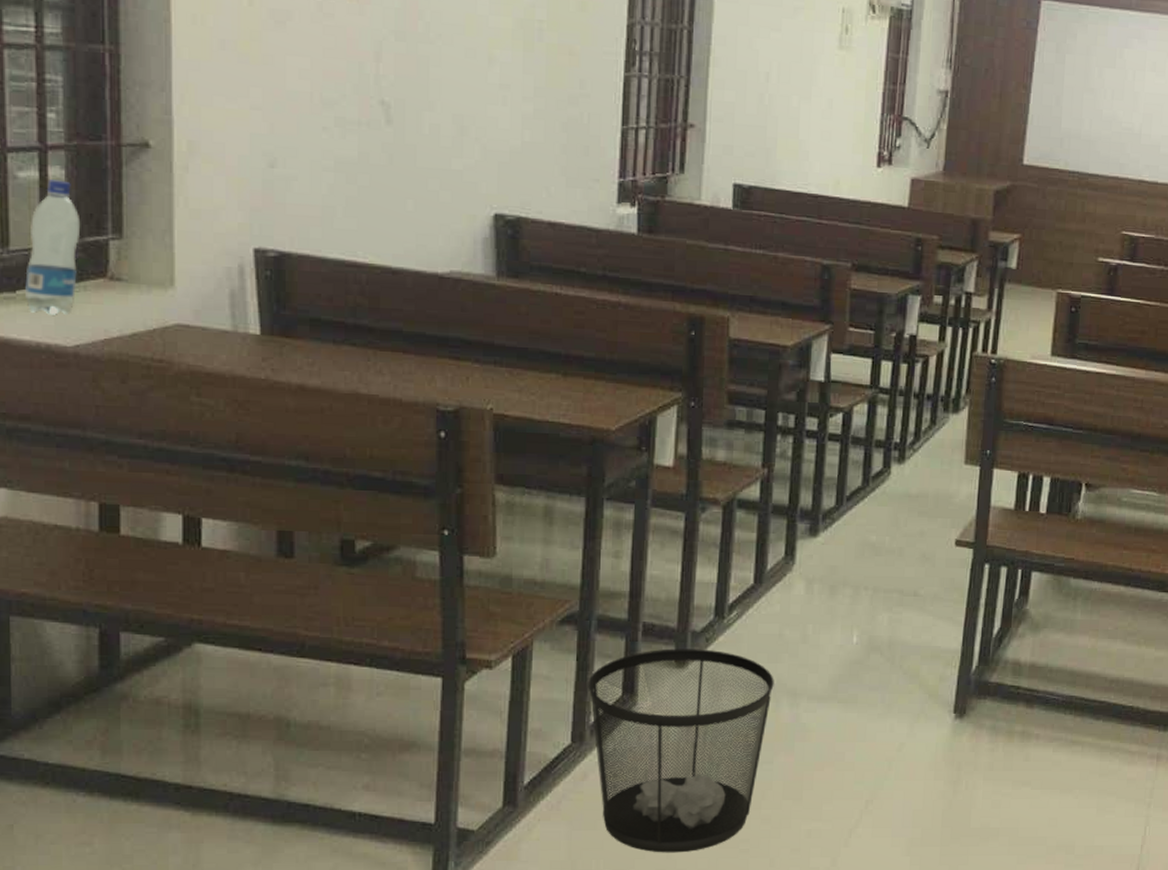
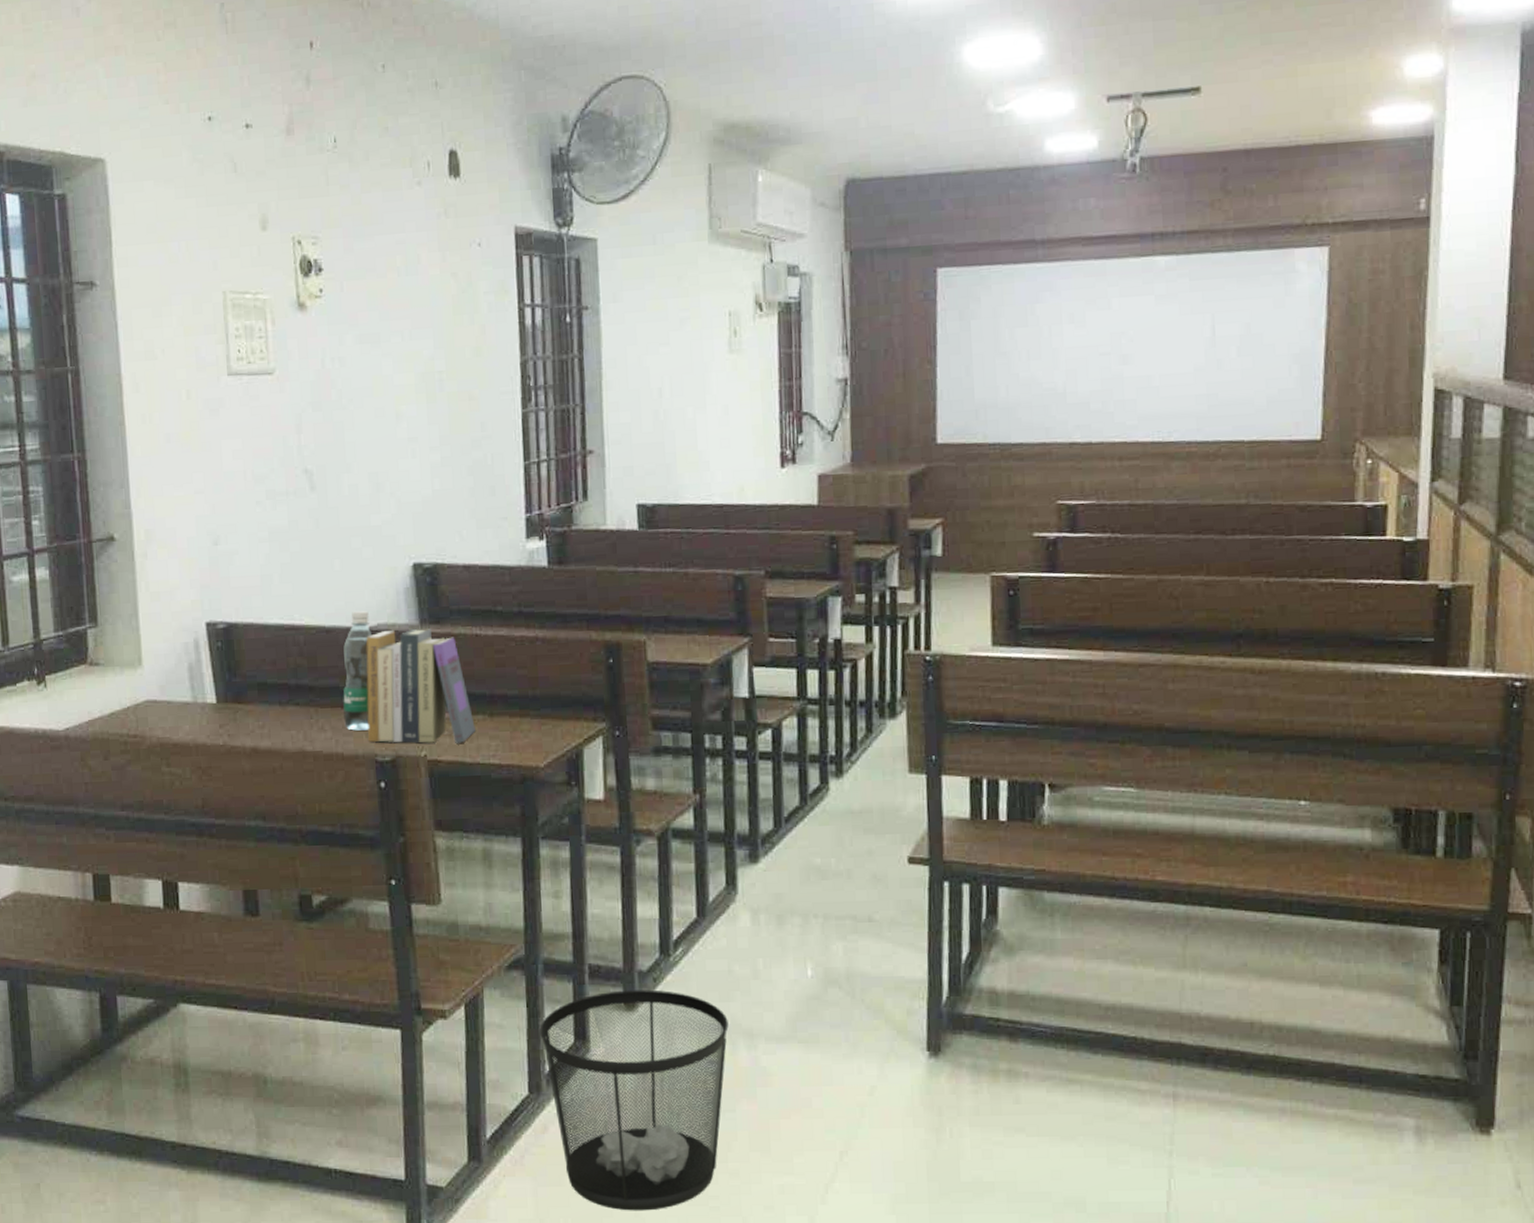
bottle: present [25,179,81,316] -> none [23,580,64,704]
bottle: none [405,254,444,378] -> present [343,610,373,731]
books: none [431,279,547,400] -> present [366,628,475,743]

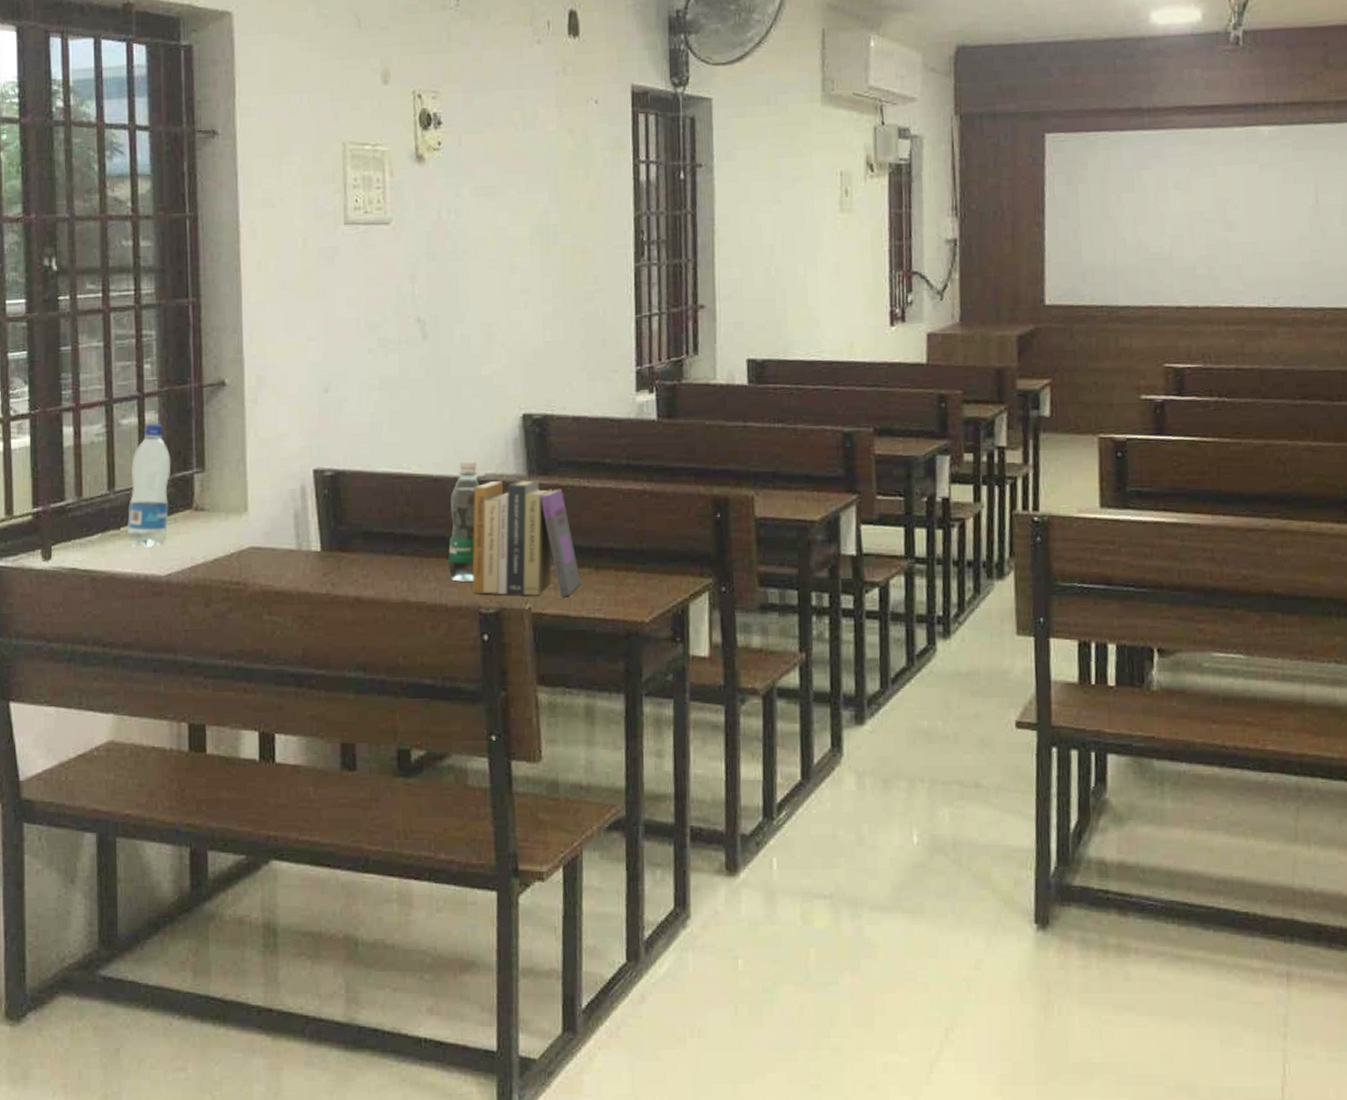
bottle: none [23,580,64,704] -> present [128,423,171,549]
waste bin: present [540,989,729,1211] -> none [639,854,832,1088]

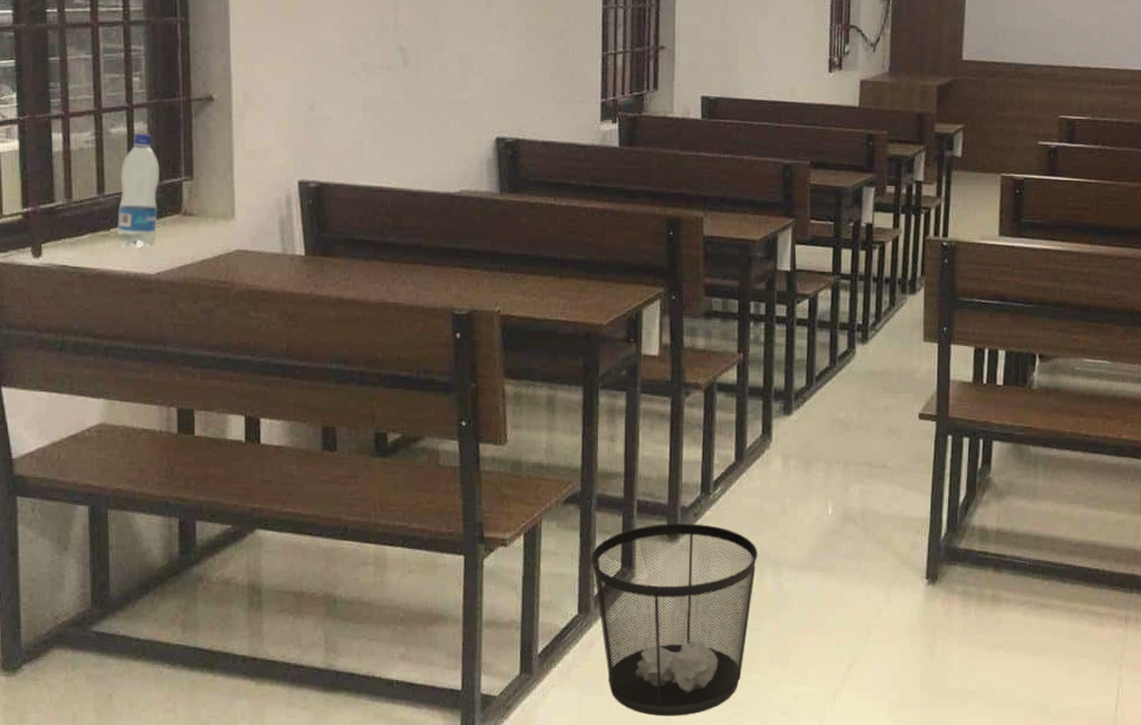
bottle: present [448,460,480,582] -> none [425,177,456,286]
books: present [472,479,581,596] -> none [447,196,546,301]
waste bin: none [639,854,832,1088] -> present [591,523,758,717]

